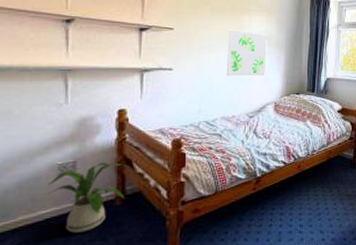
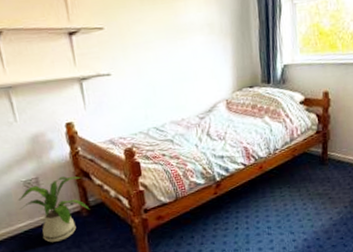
wall art: present [227,30,267,77] -> none [162,20,212,76]

